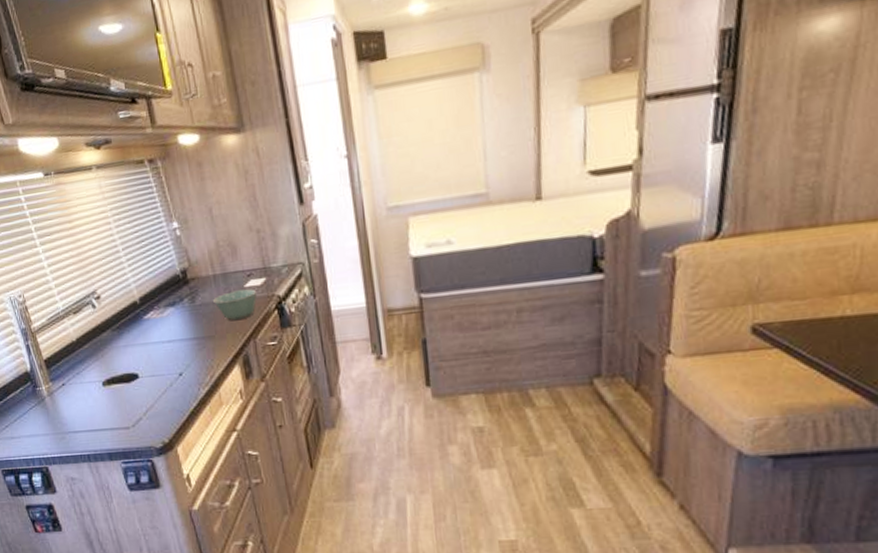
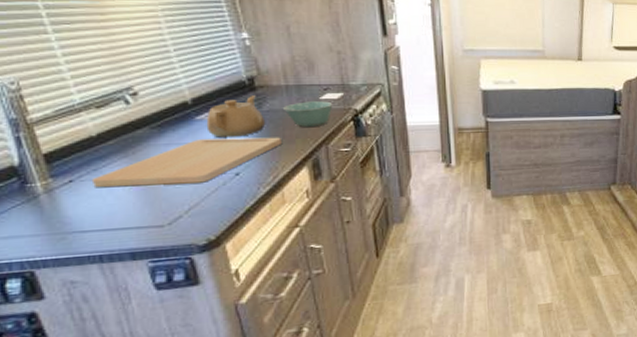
cutting board: none [76,332,214,390] -> present [91,137,281,188]
teapot: none [152,289,200,337] -> present [206,96,266,137]

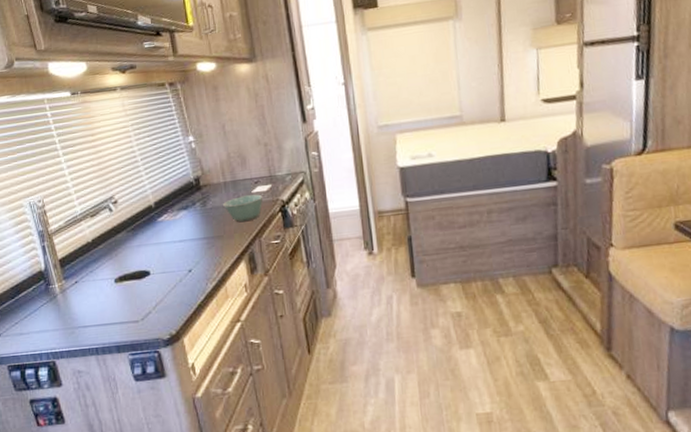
cutting board: present [91,137,281,188] -> none [89,233,223,287]
teapot: present [206,96,266,137] -> none [165,195,210,237]

